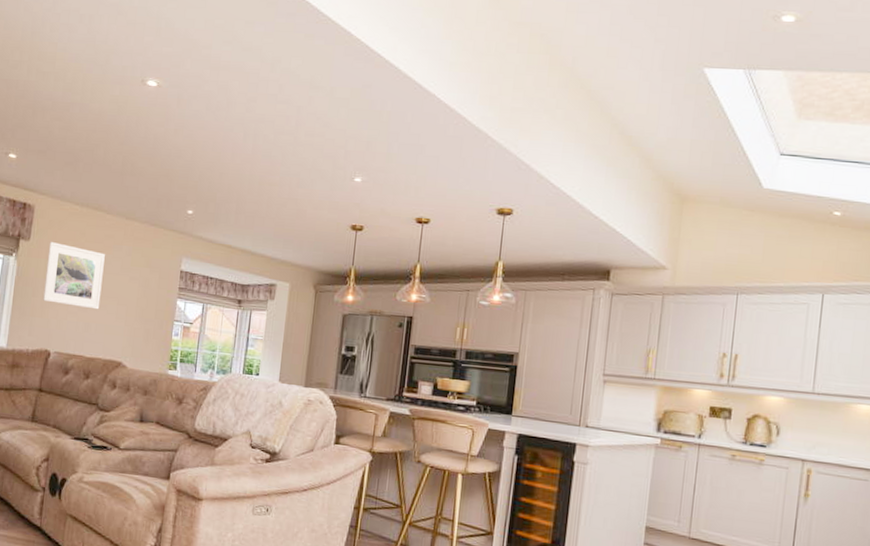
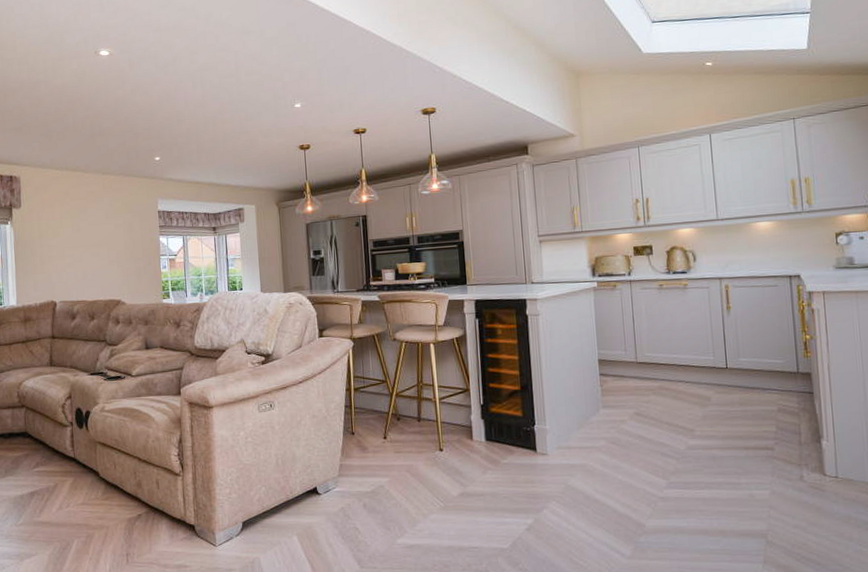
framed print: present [43,242,105,310] -> none [38,205,93,259]

